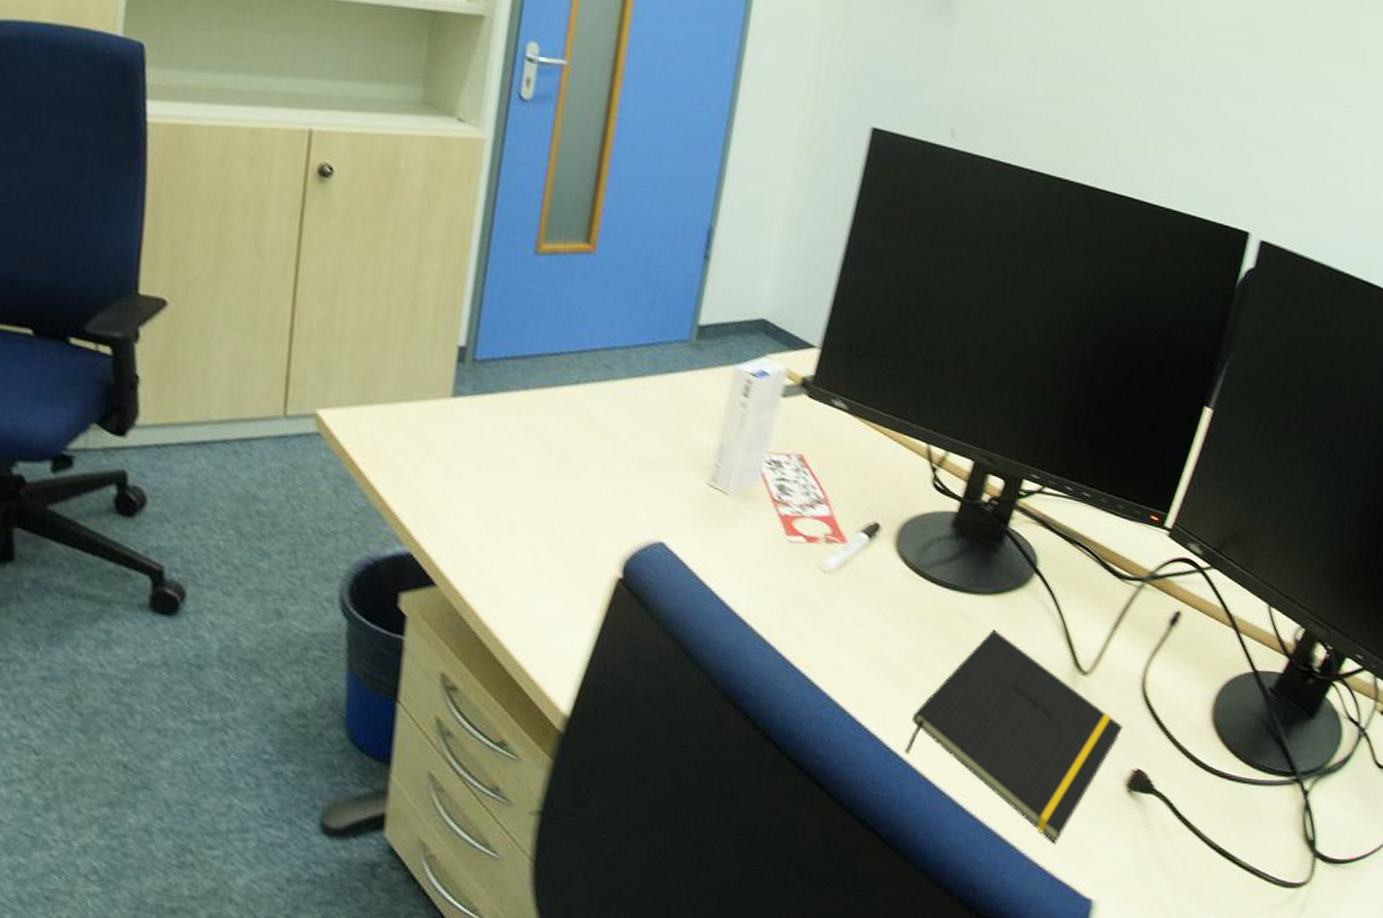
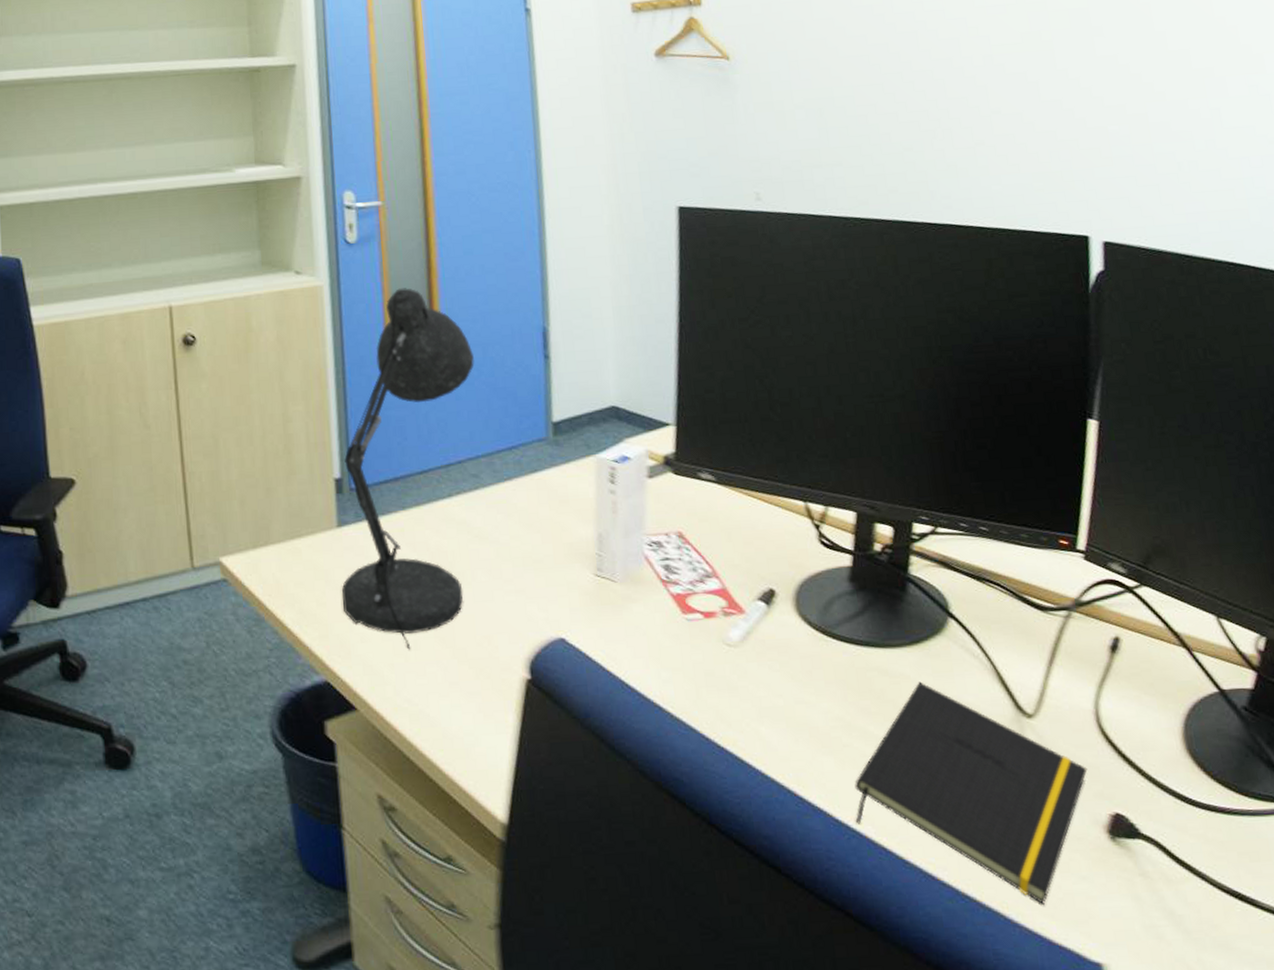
desk lamp: none [442,157,632,533] -> present [341,288,474,650]

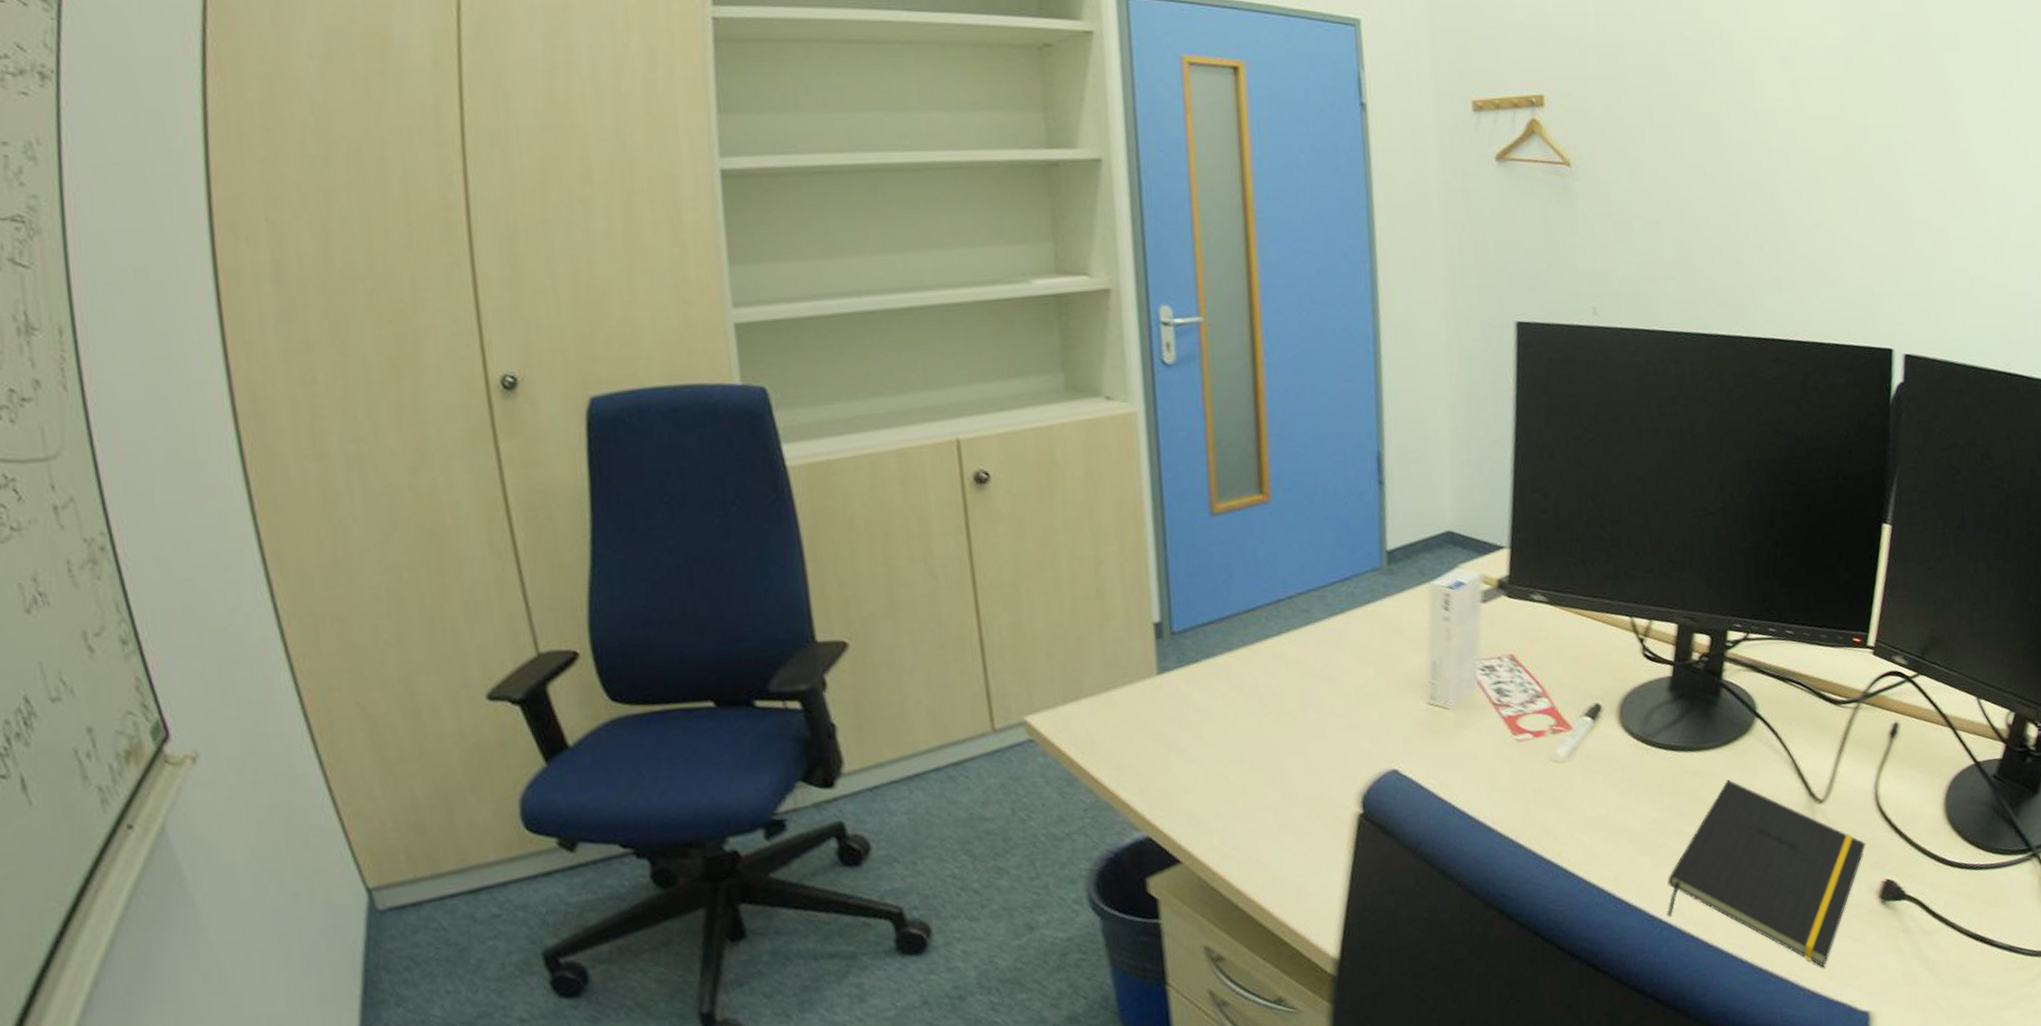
desk lamp: present [341,288,474,650] -> none [1162,412,1305,796]

